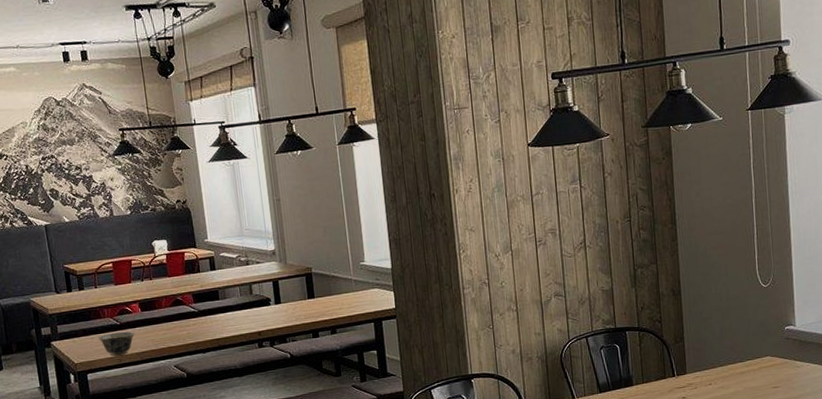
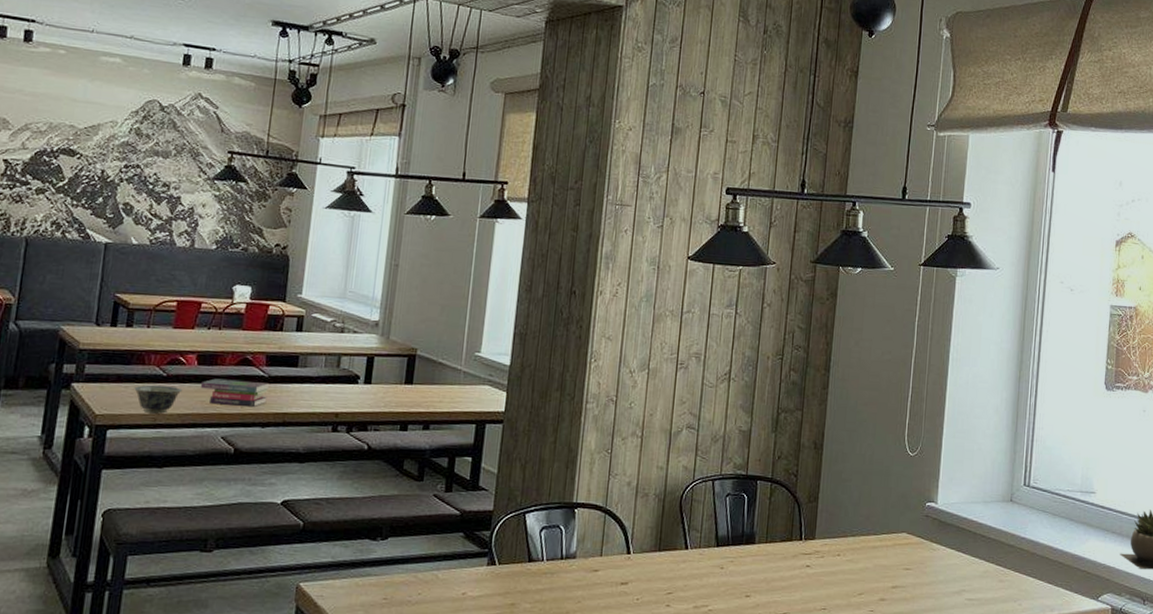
books: none [148,317,202,341] -> present [201,378,269,408]

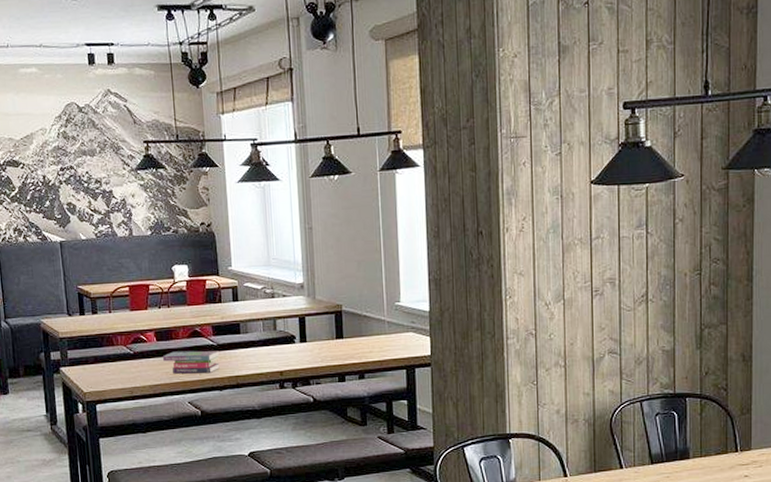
bowl: present [134,384,183,414] -> none [110,361,149,387]

